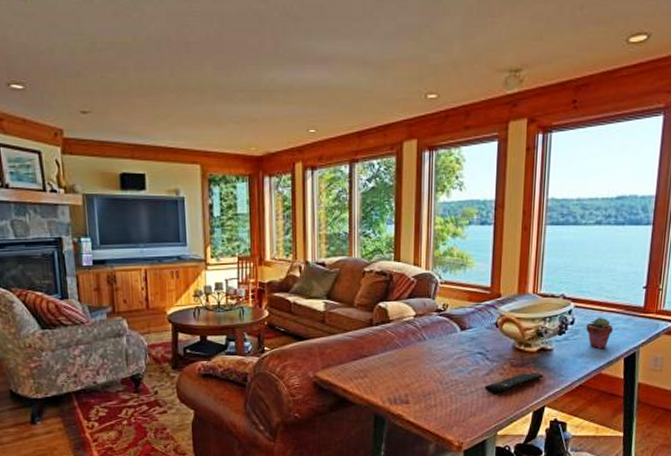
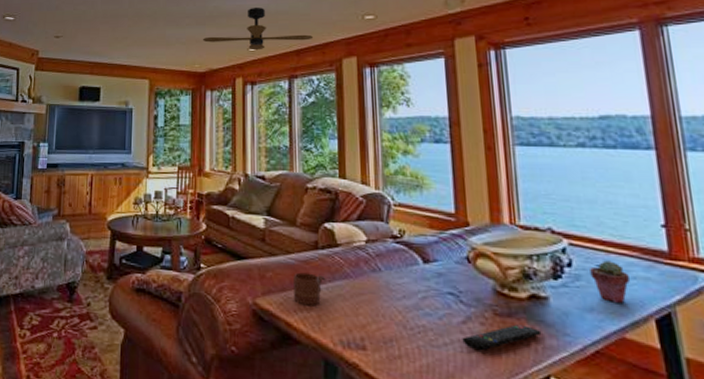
ceiling fan: none [257,80,376,132] -> present [202,7,314,51]
mug: none [350,347,379,374] -> present [294,272,326,306]

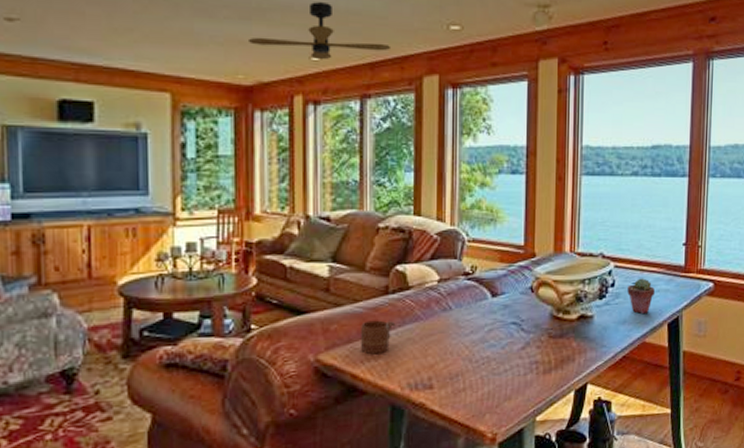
remote control: present [462,324,542,351] -> none [520,343,585,372]

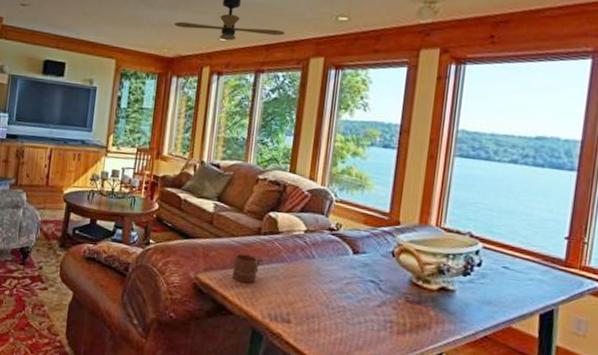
potted succulent: present [627,278,655,314] -> none [495,263,527,299]

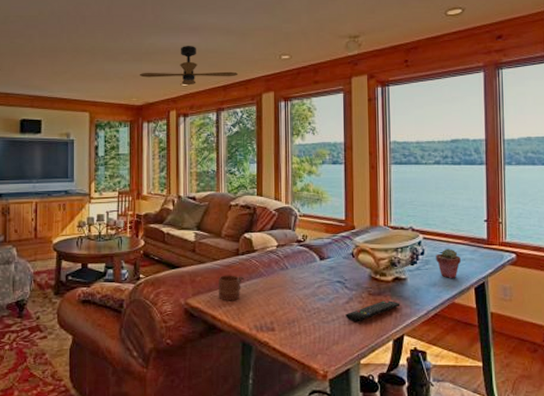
remote control: none [374,310,443,330] -> present [345,300,401,323]
potted succulent: none [495,263,527,299] -> present [436,248,461,278]

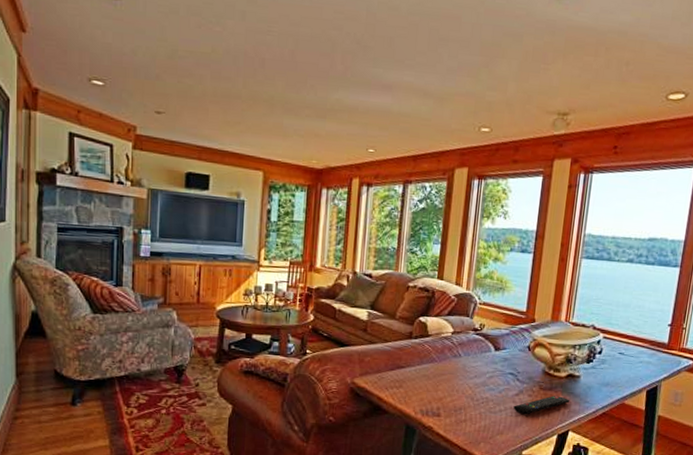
ceiling fan: present [139,45,239,86] -> none [321,105,432,152]
mug: present [219,275,245,301] -> none [387,357,416,384]
potted succulent: present [436,248,461,278] -> none [612,349,638,380]

